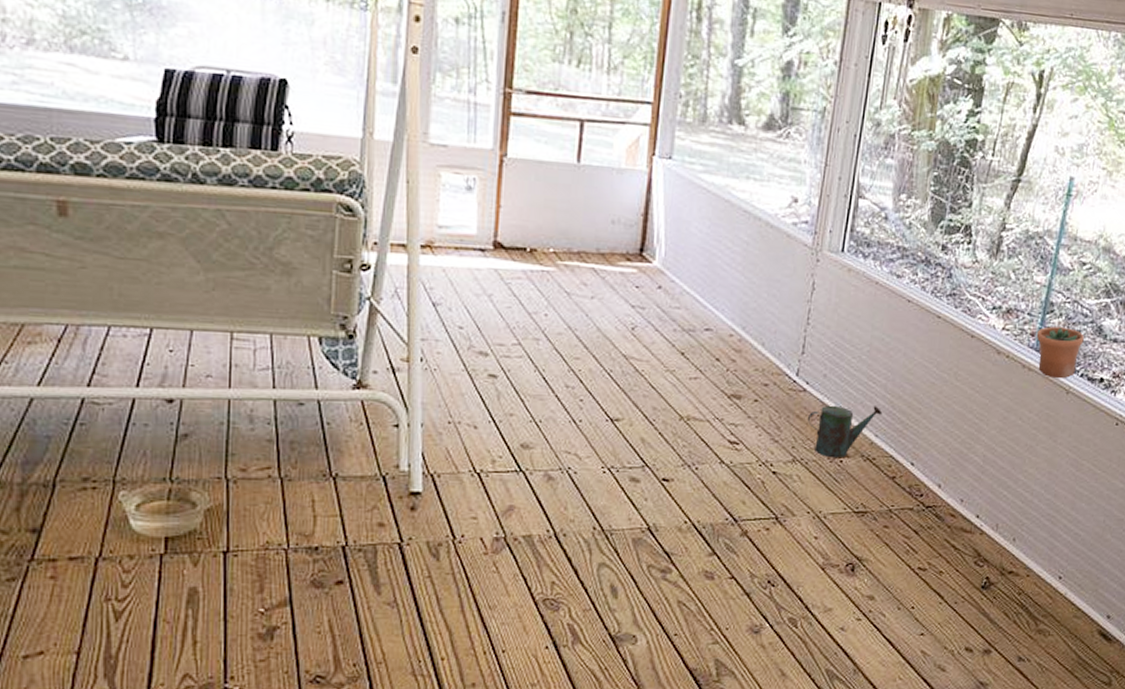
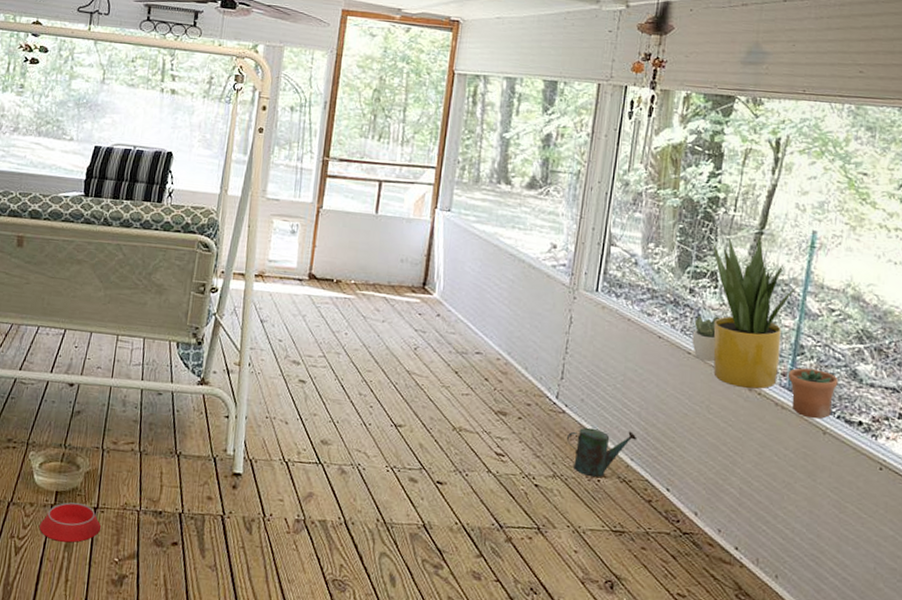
pet bowl: none [147,549,237,598] -> present [39,502,102,543]
succulent plant: none [942,275,972,325] -> present [692,316,719,362]
planter: none [963,183,1053,352] -> present [712,236,799,390]

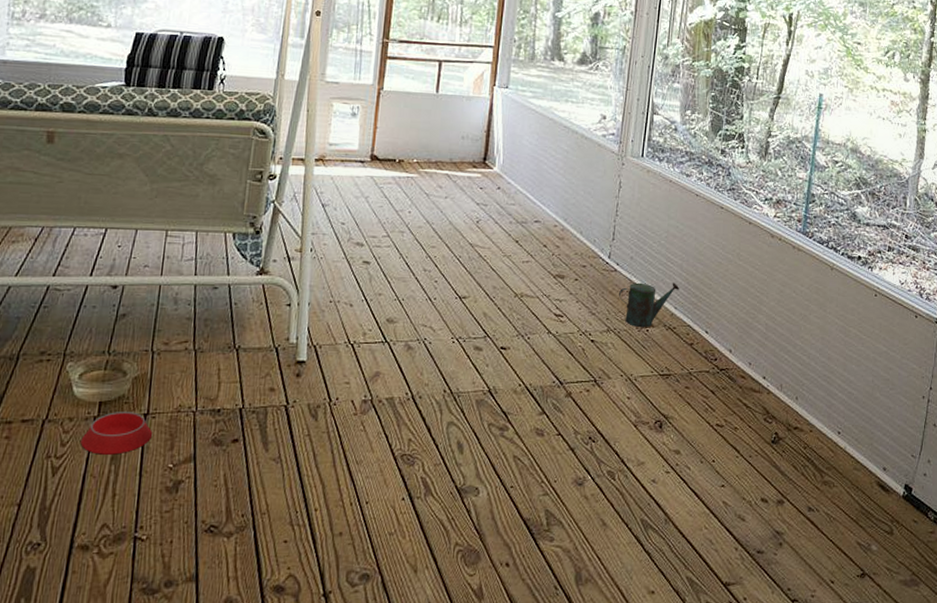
succulent plant: present [692,316,719,362] -> none [724,173,746,214]
planter: present [712,236,799,390] -> none [739,100,809,236]
planter: present [789,368,838,420] -> none [803,214,842,258]

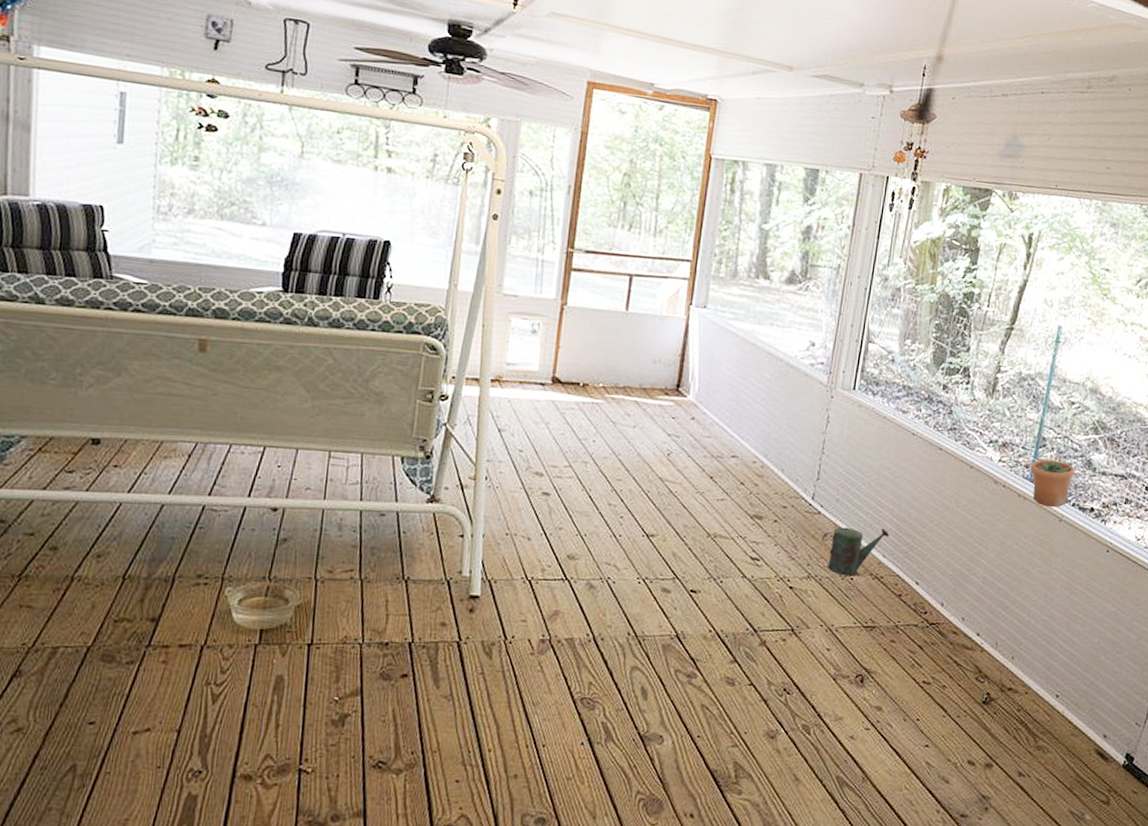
pet bowl: present [80,412,153,455] -> none [241,640,317,685]
planter: none [803,214,842,258] -> present [1031,459,1075,508]

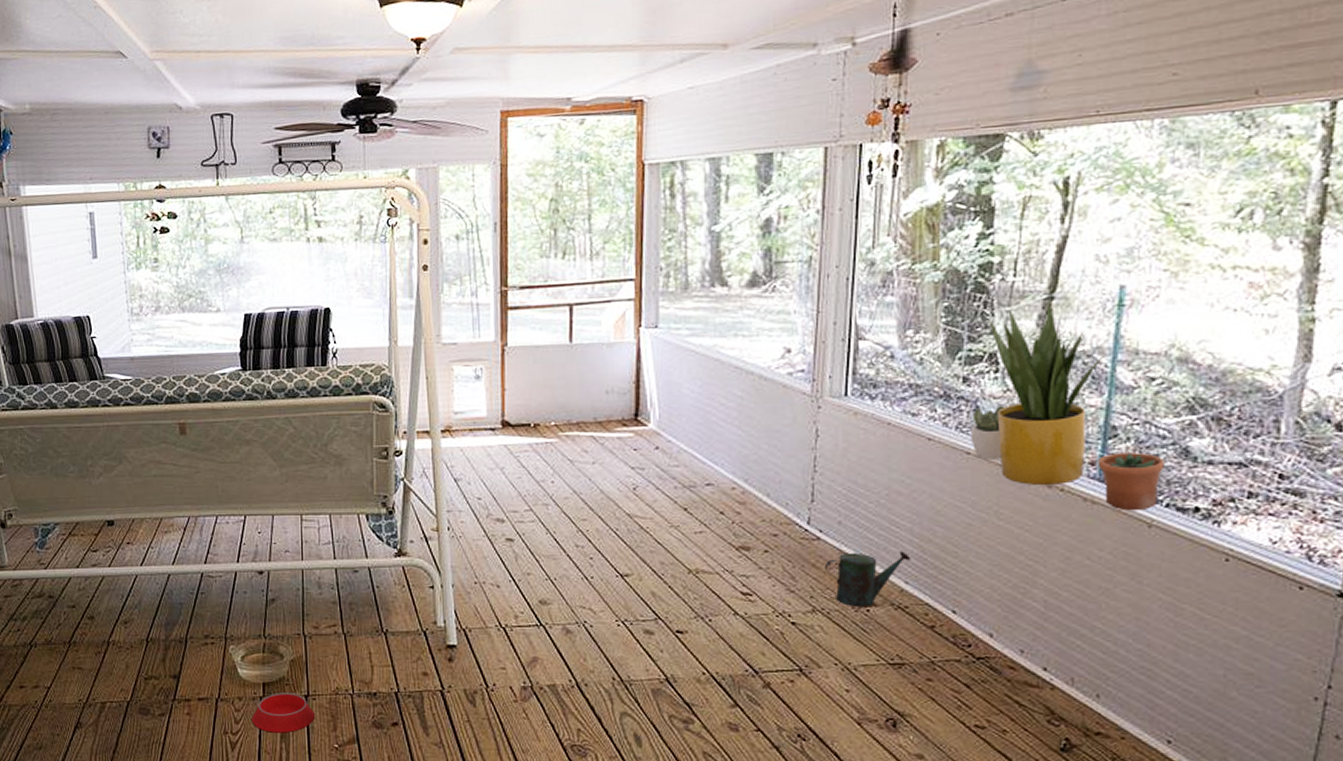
pet bowl: none [241,640,317,685] -> present [252,693,316,733]
succulent plant: none [943,412,970,457] -> present [970,406,1004,460]
planter: none [963,331,1043,482] -> present [988,301,1105,486]

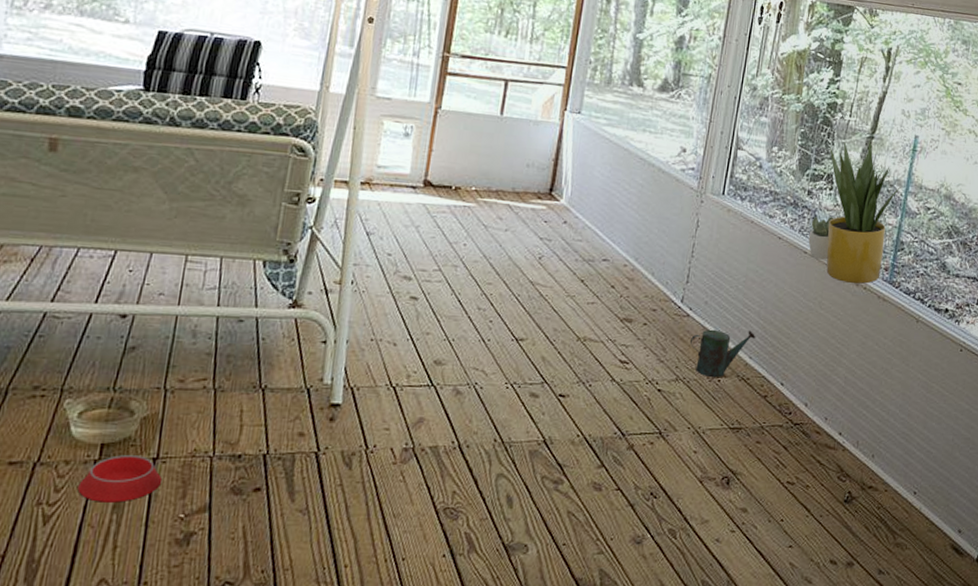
planter: present [1099,453,1164,511] -> none [890,262,931,309]

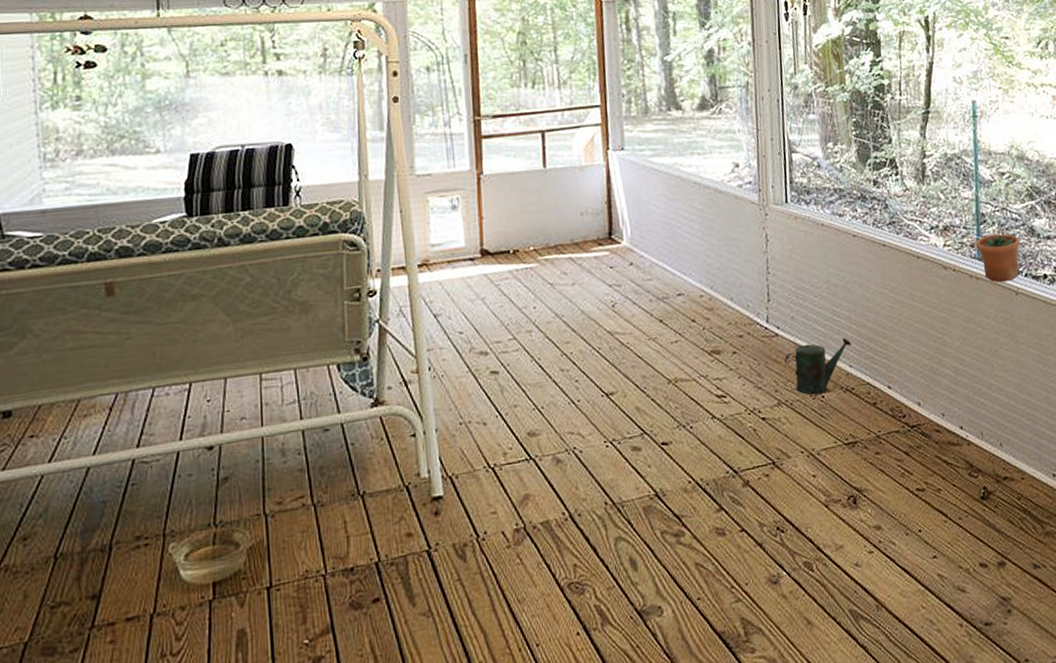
pet bowl: present [77,455,163,503] -> none [198,587,280,644]
succulent plant: present [808,216,833,260] -> none [883,203,908,250]
planter: present [826,140,901,285] -> none [886,115,970,269]
planter: none [890,262,931,309] -> present [976,233,1020,283]

